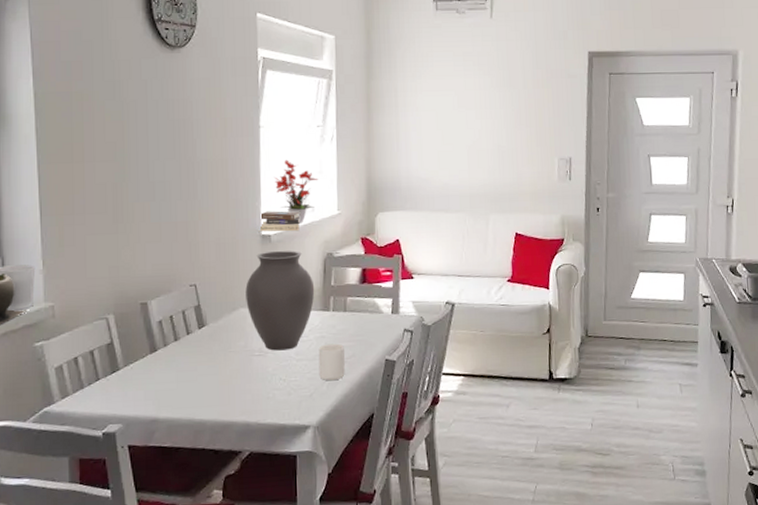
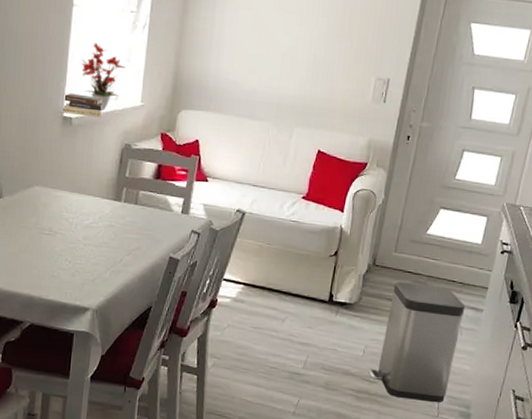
vase: present [245,250,315,351] -> none [41,134,109,234]
cup: present [318,343,345,381] -> none [104,233,131,270]
pedal bin: none [598,347,681,466] -> present [367,282,466,402]

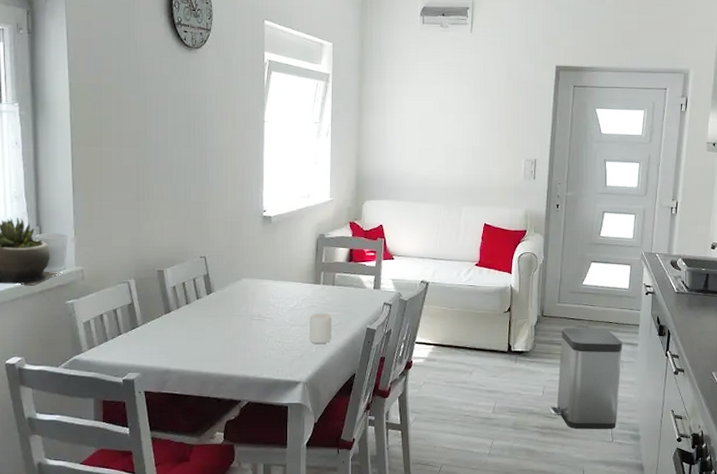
books: present [60,93,103,118] -> none [260,195,298,214]
potted flower: present [81,43,126,111] -> none [275,151,314,208]
cup: none [104,233,131,270] -> present [309,312,332,345]

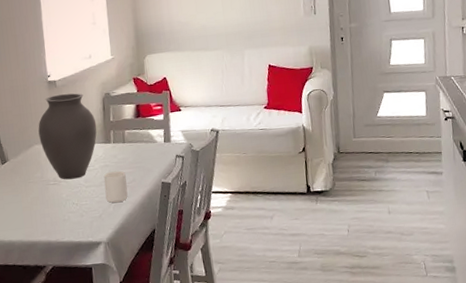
vase: none [248,230,308,317] -> present [38,93,97,180]
pedal bin: present [548,328,623,430] -> none [355,159,429,266]

